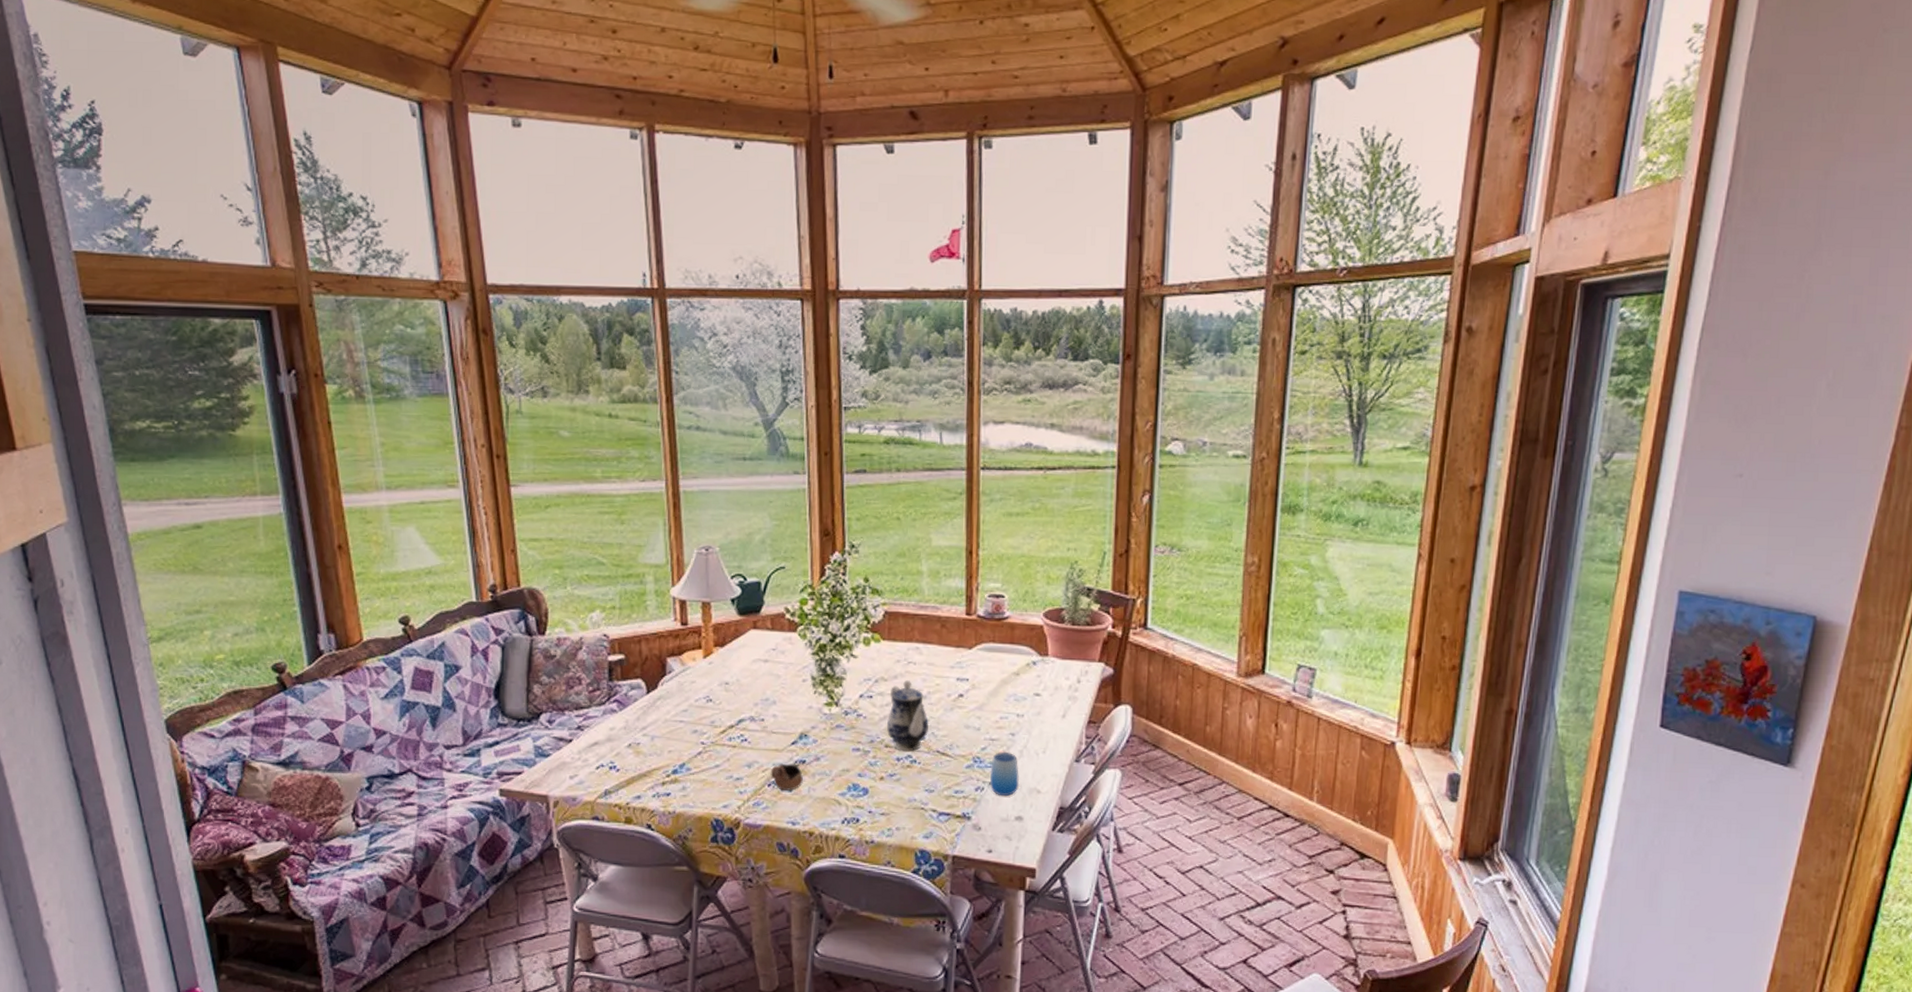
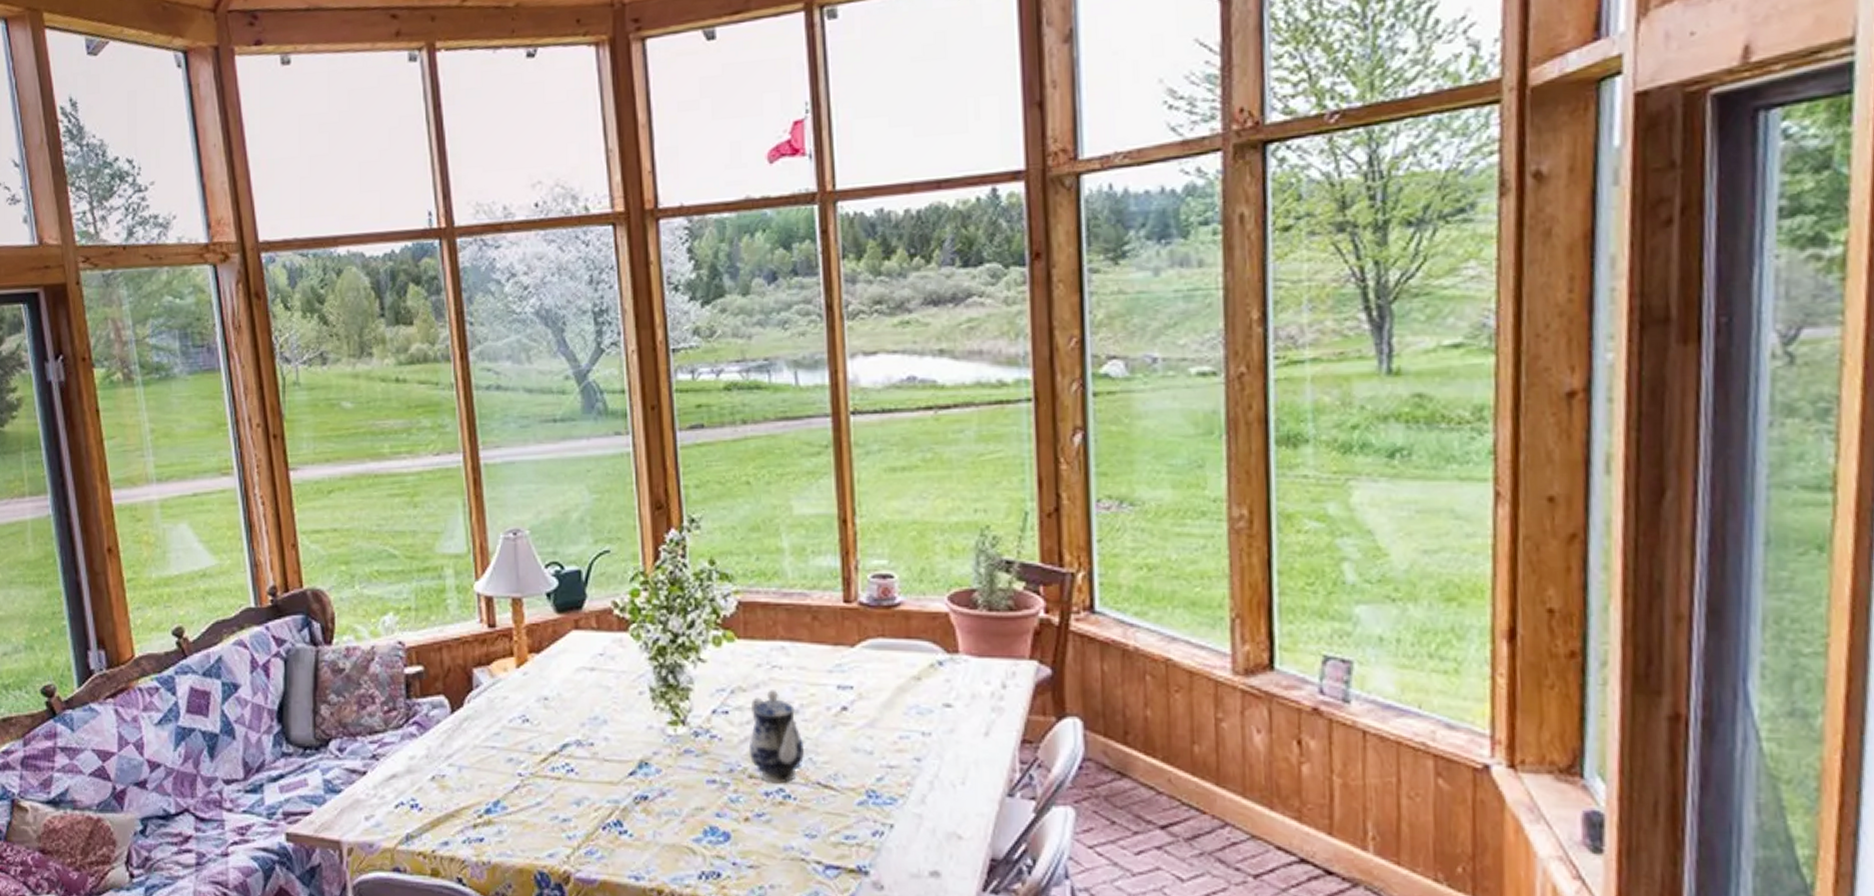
cup: present [770,763,803,792] -> none [604,800,646,837]
cup: present [990,751,1020,796] -> none [891,782,933,843]

